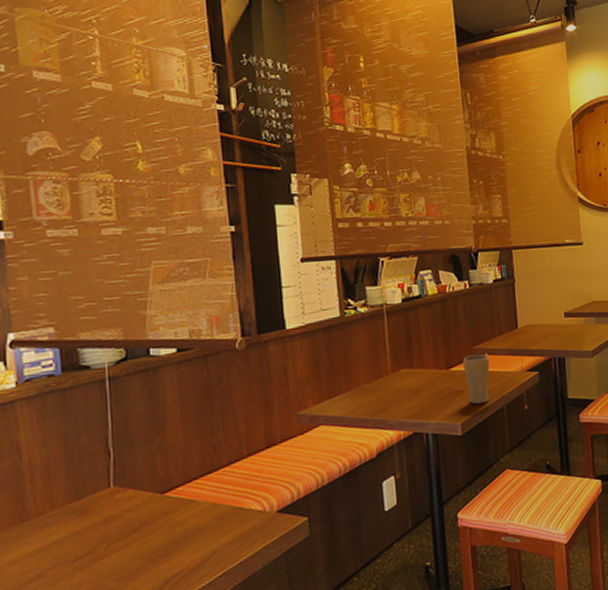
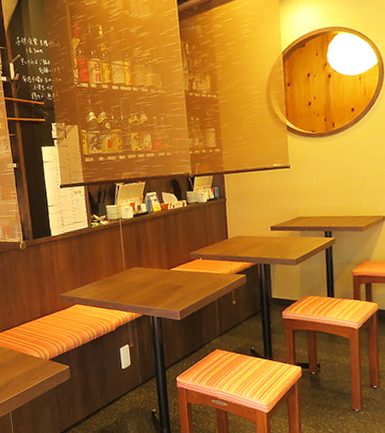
drinking glass: present [462,354,490,405] -> none [181,258,204,298]

